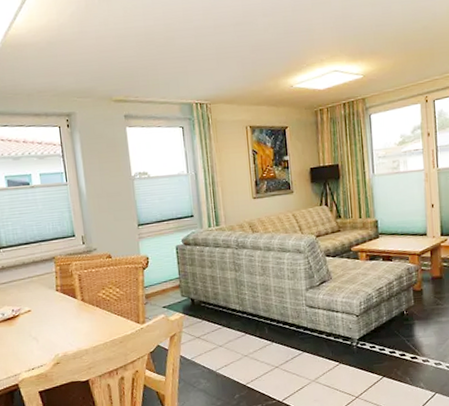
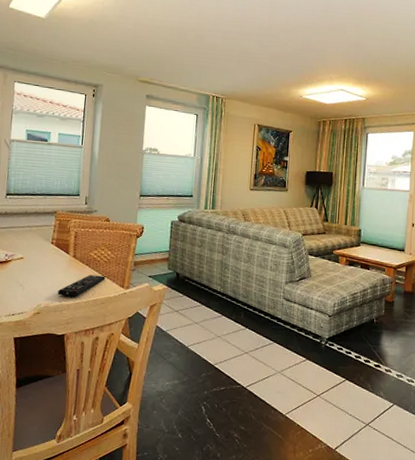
remote control: none [73,314,119,342] -> present [58,275,106,297]

